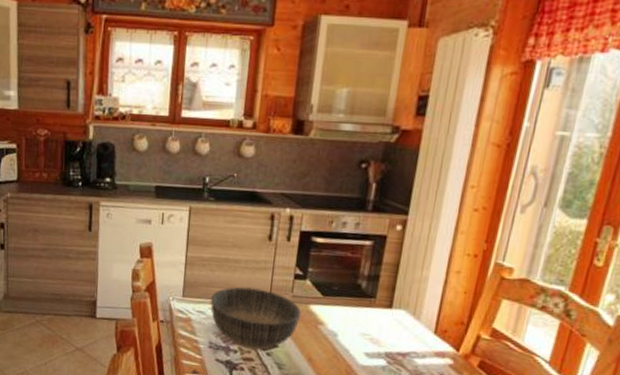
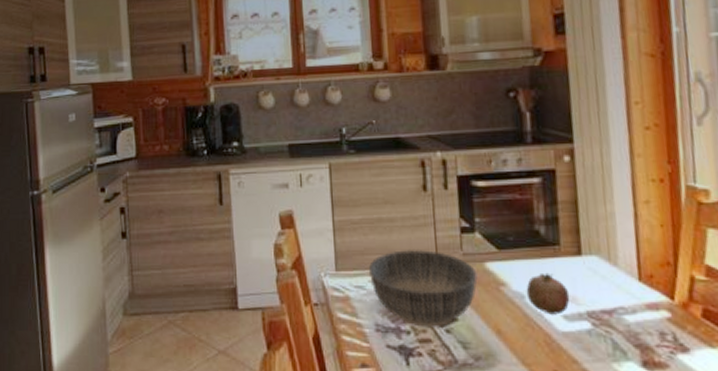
fruit: none [339,318,375,352] -> present [526,272,570,315]

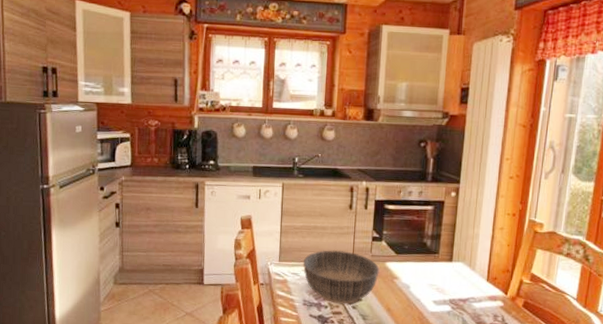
fruit: present [526,272,570,315] -> none [411,272,440,300]

